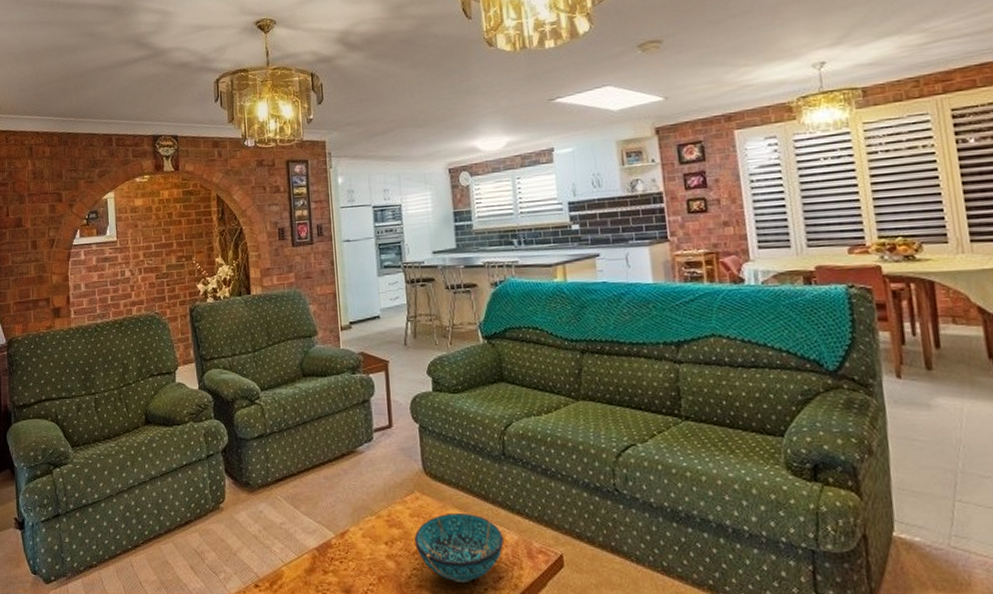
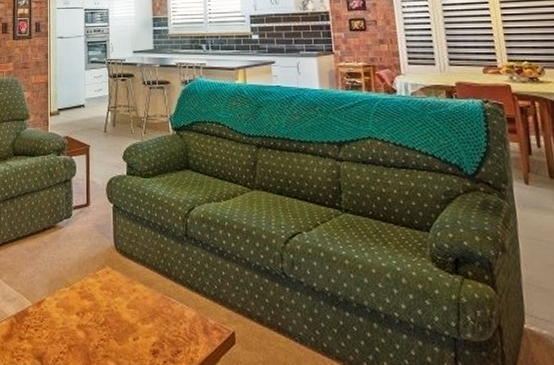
decorative bowl: present [414,512,505,582] -> none [103,287,184,355]

